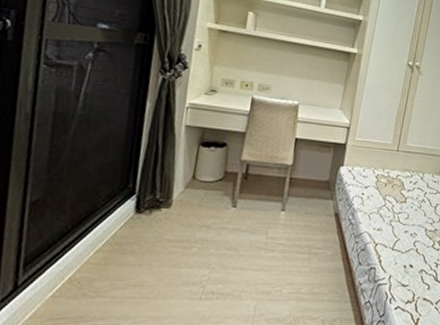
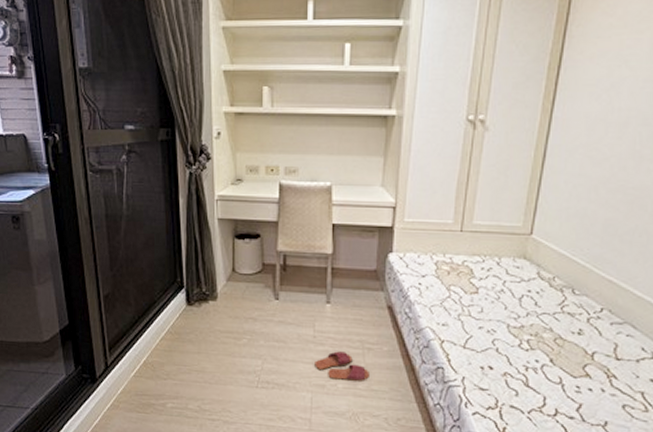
slippers: none [263,257,313,285] -> present [315,351,369,381]

